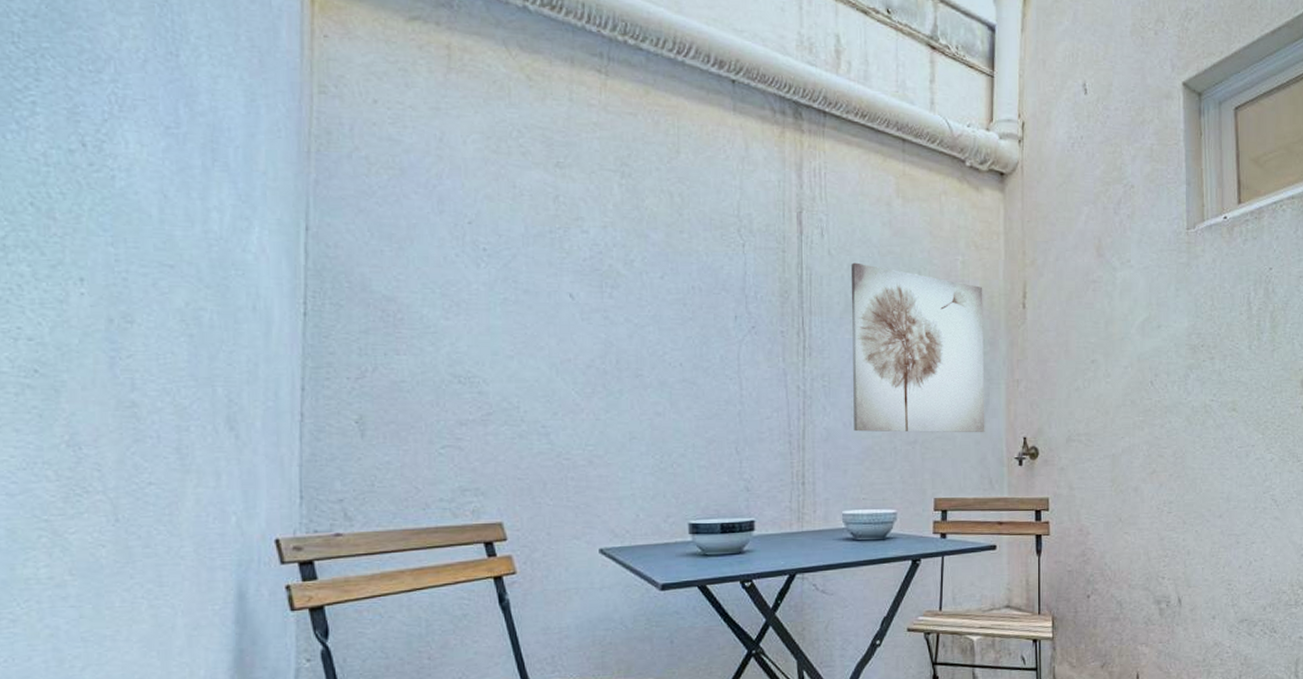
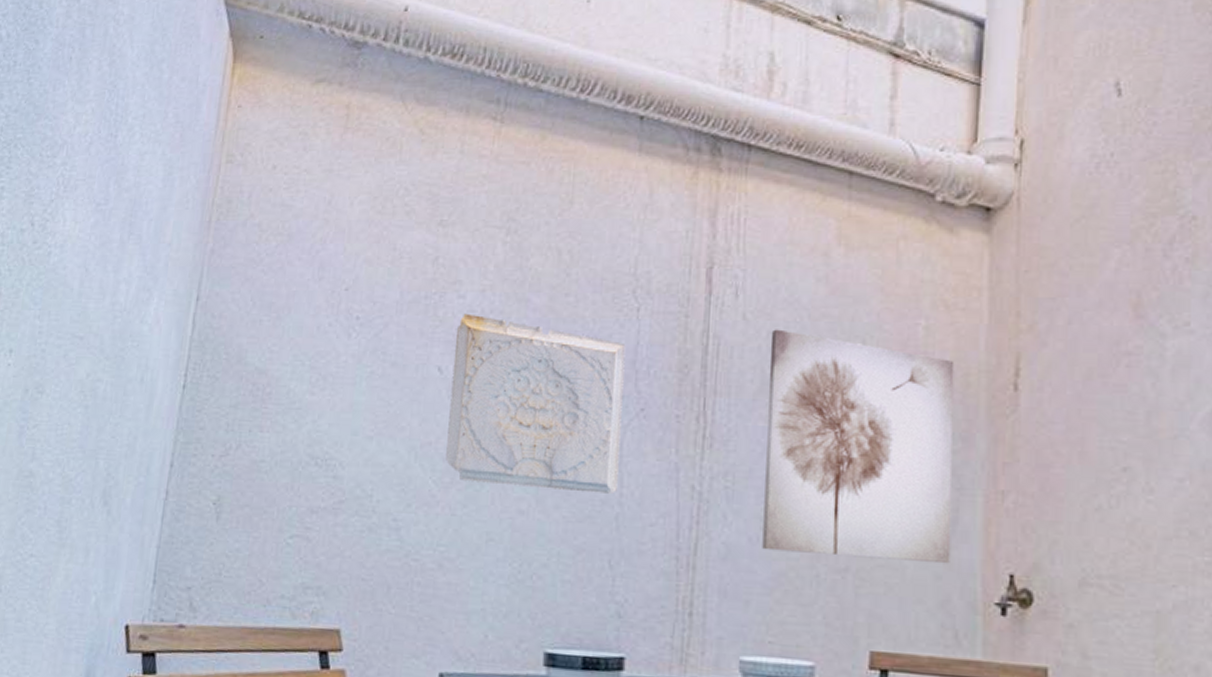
decorative wall panel: none [583,247,738,395] -> present [446,313,626,494]

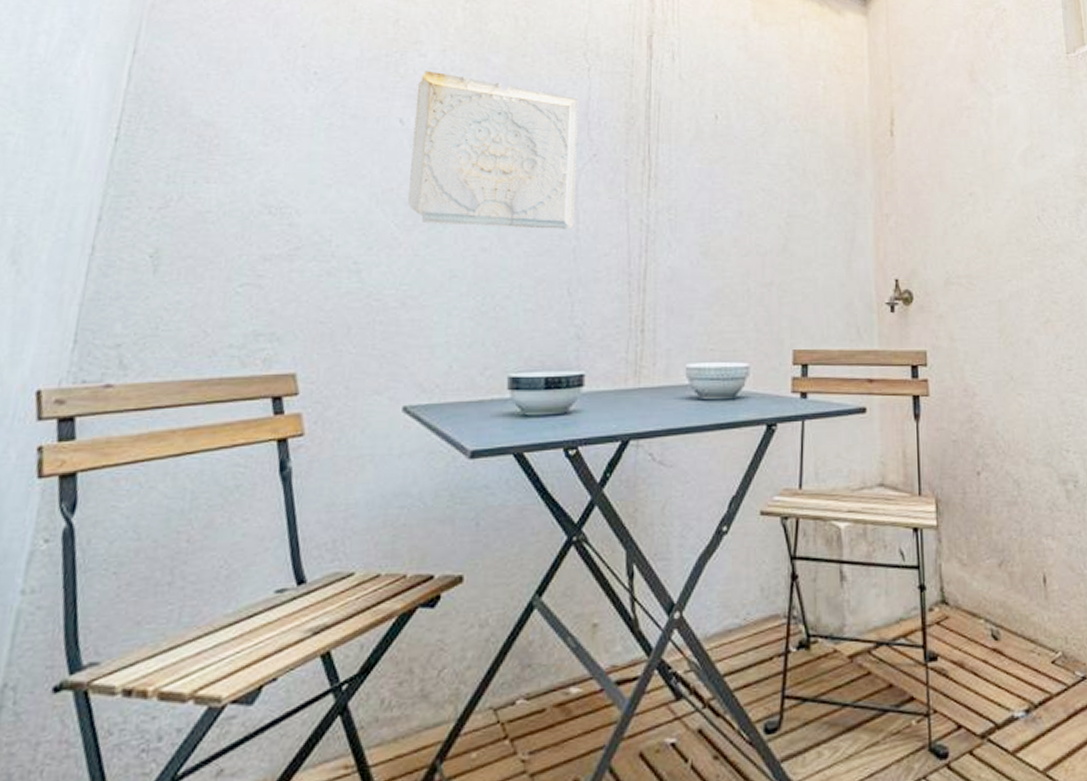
wall art: present [762,329,955,564] -> none [702,87,851,274]

